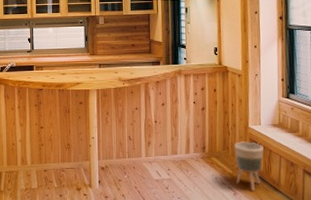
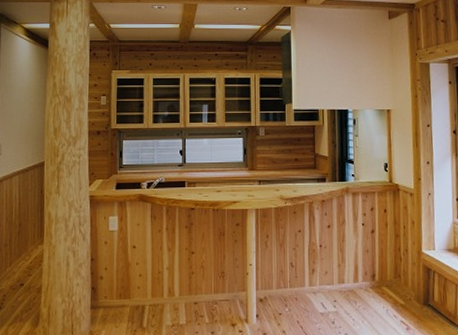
planter: present [234,141,264,191] -> none [406,268,438,325]

